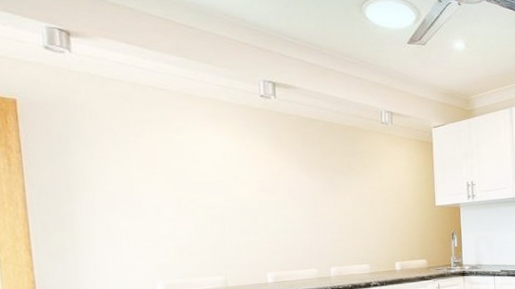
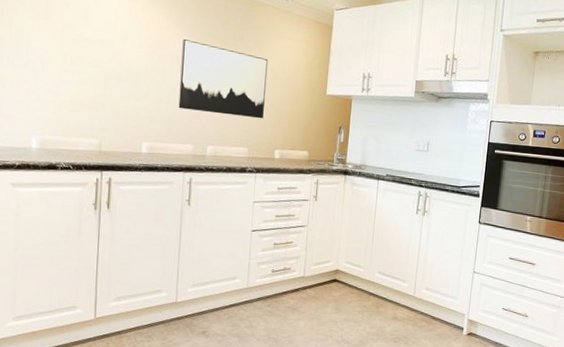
wall art: none [293,171,380,237] -> present [178,39,269,119]

